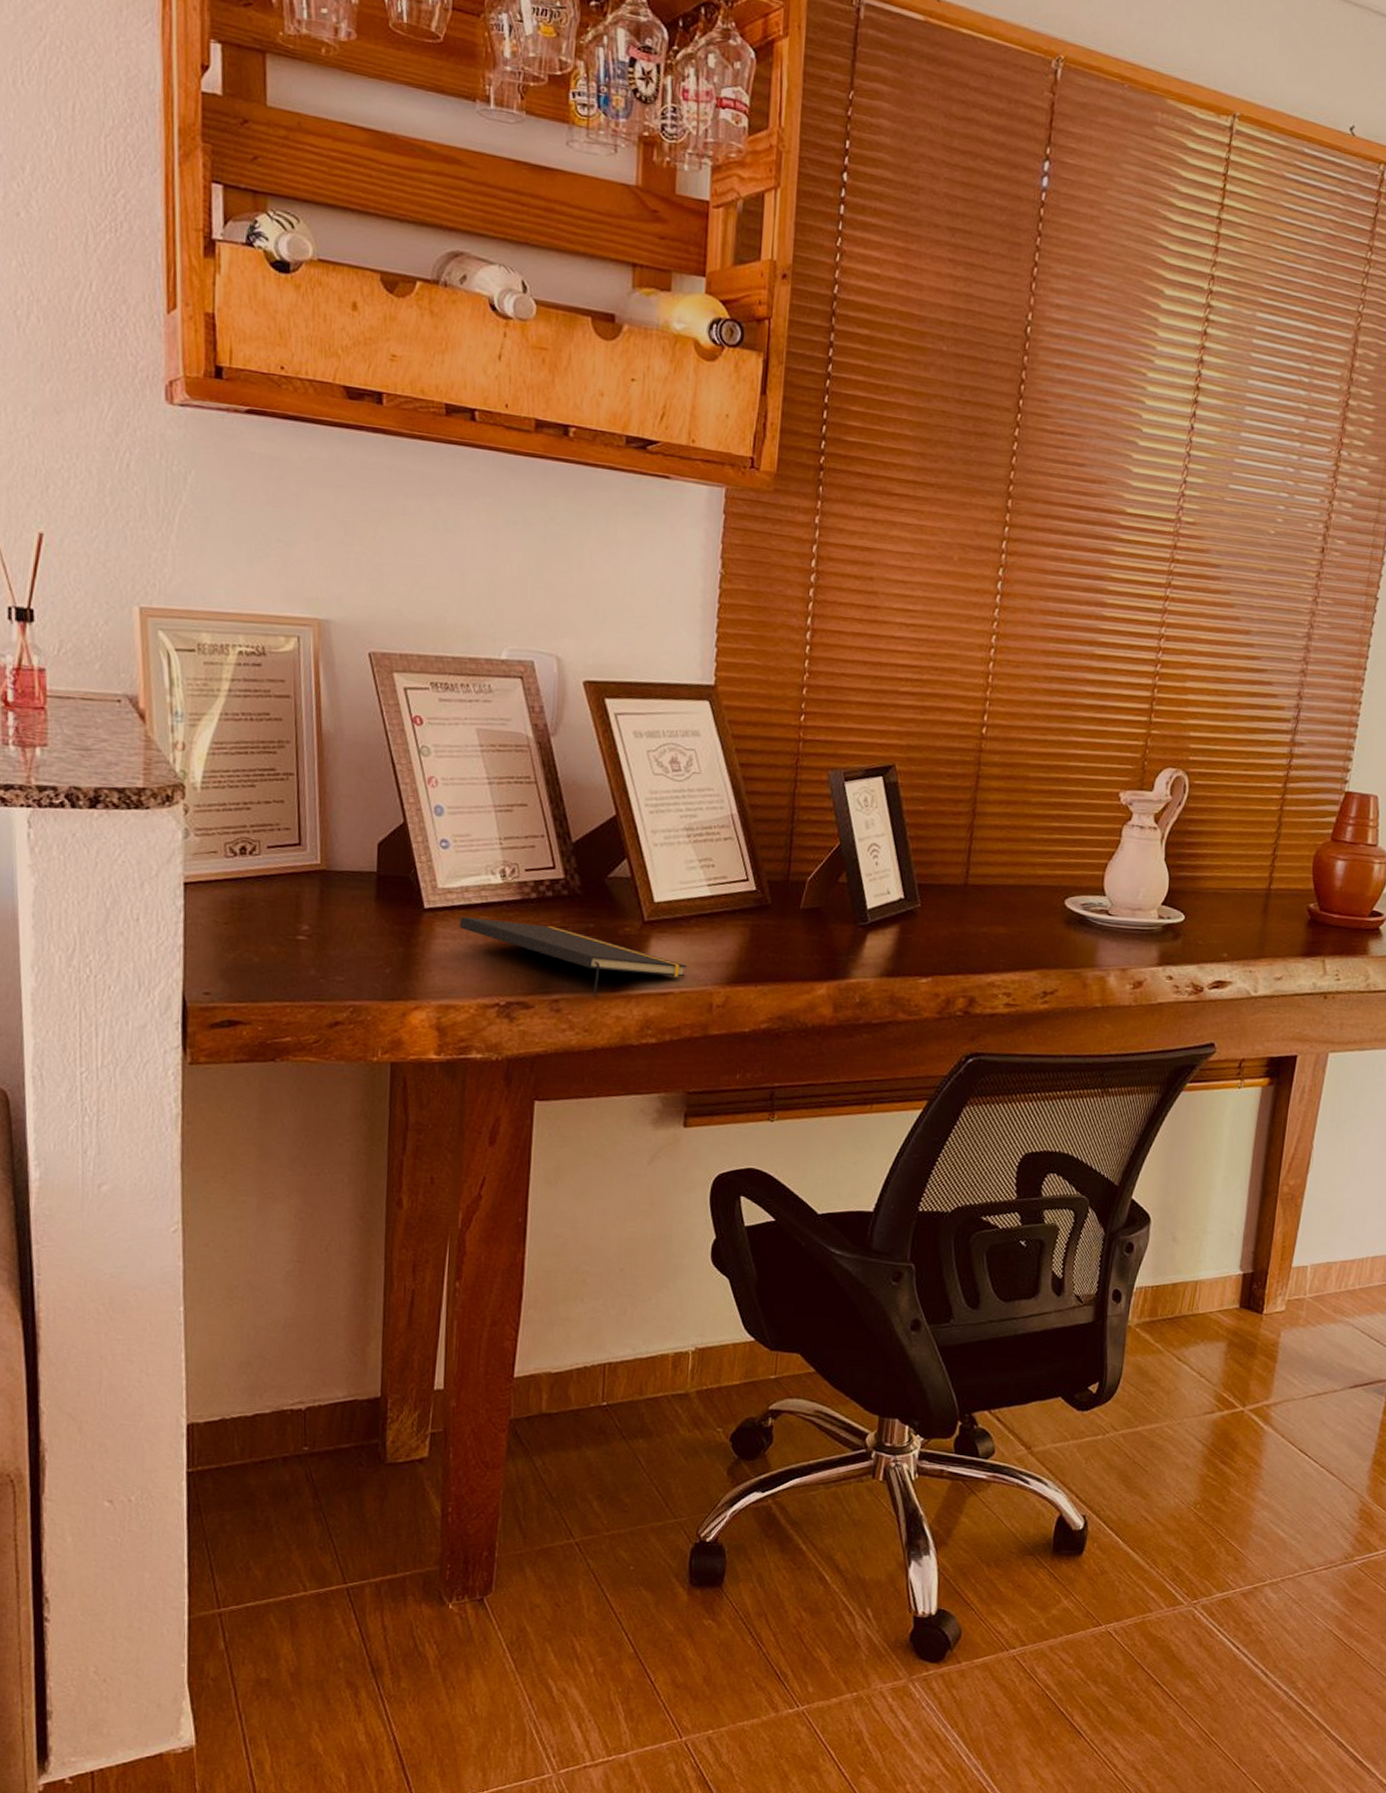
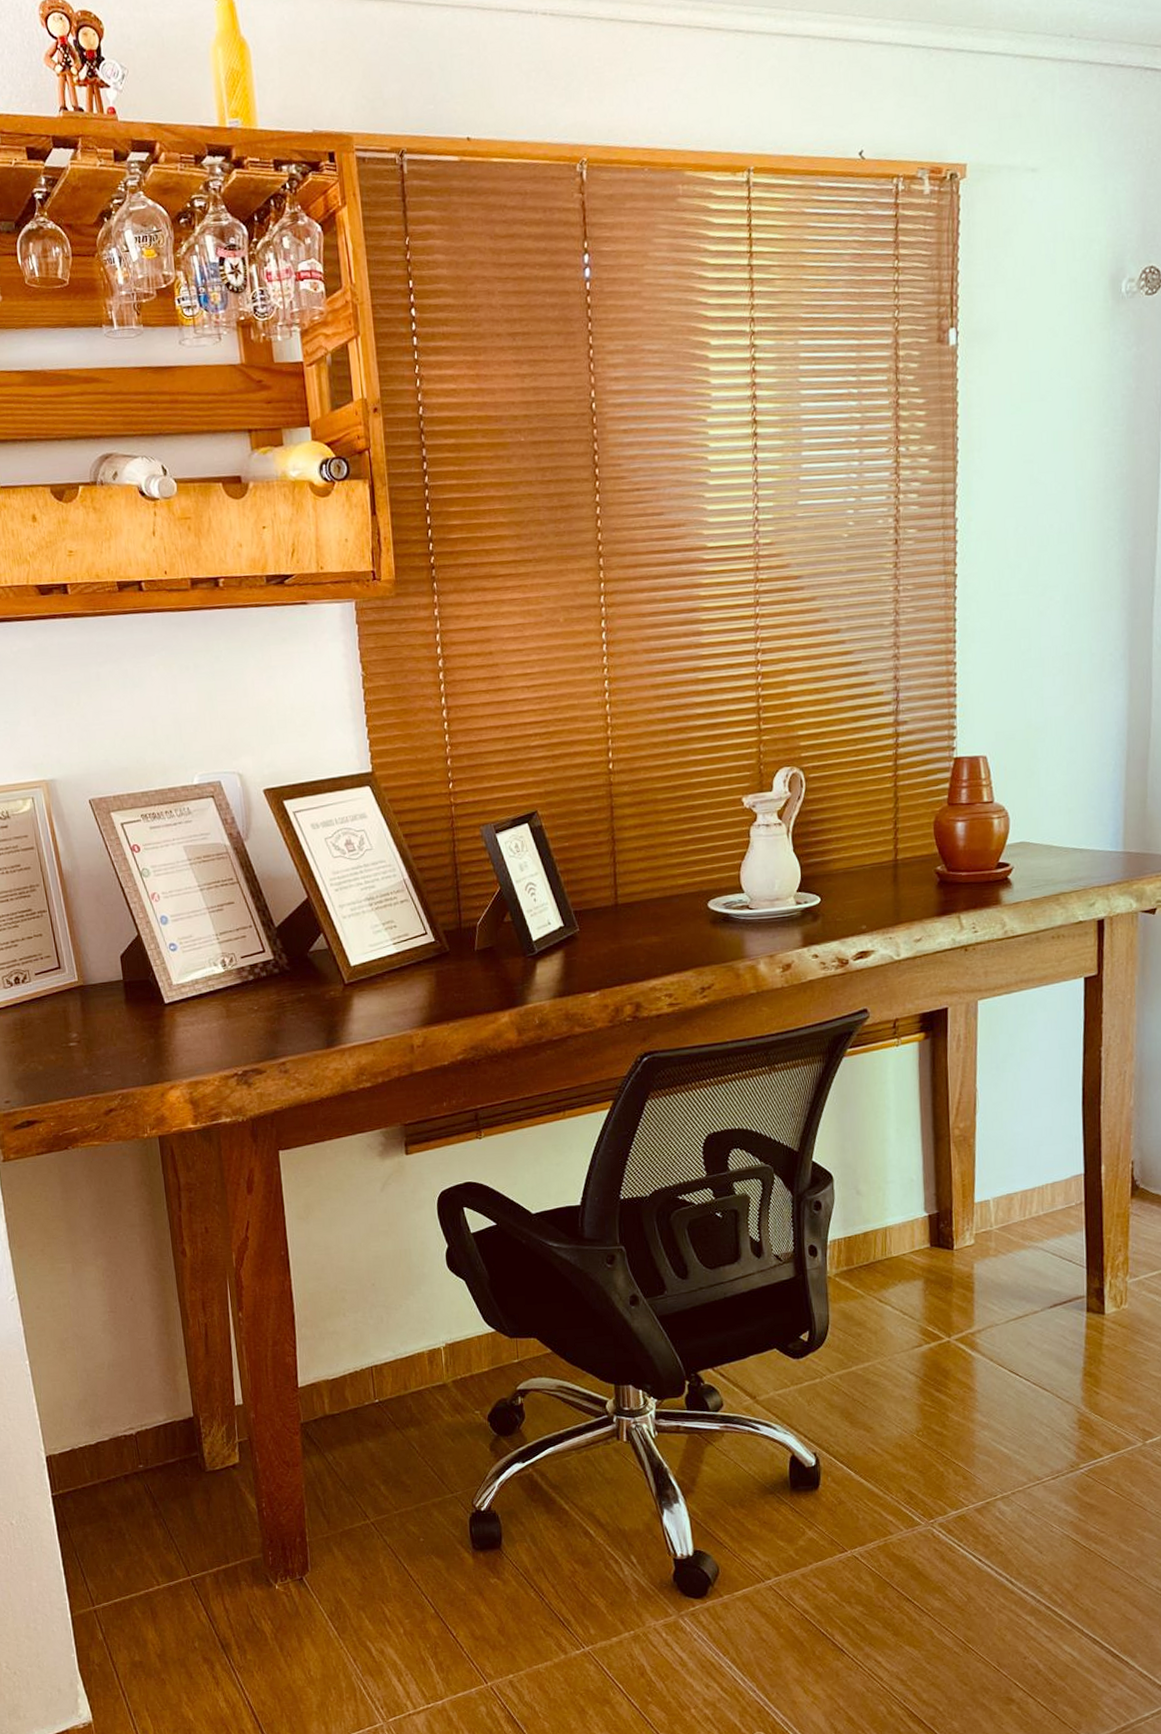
notepad: present [460,916,687,997] -> none [195,1001,387,1055]

